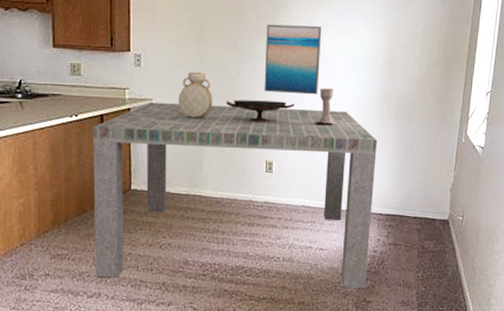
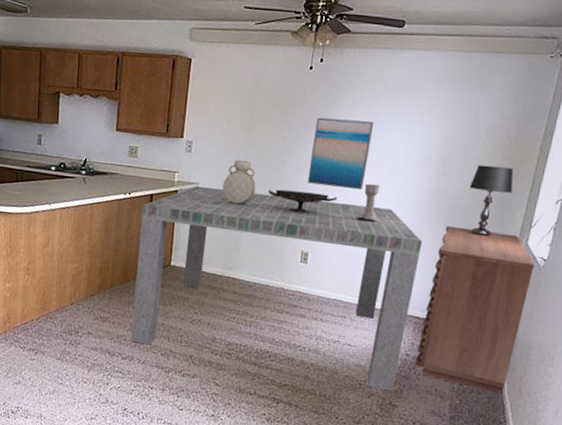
sideboard: none [382,123,475,276] -> present [414,226,535,394]
table lamp: none [413,63,450,131] -> present [469,164,514,237]

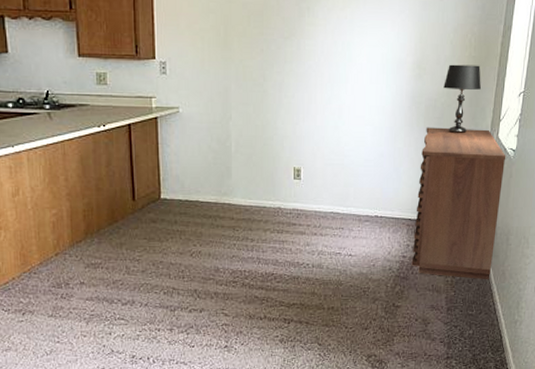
dining table: present [130,186,422,392] -> none [120,111,406,294]
vase: present [222,159,256,205] -> none [205,78,240,127]
decorative bowl: present [268,189,338,214] -> none [253,106,322,129]
wall art: present [307,117,374,190] -> none [291,27,350,100]
candlestick: present [354,183,380,222] -> none [341,92,364,130]

